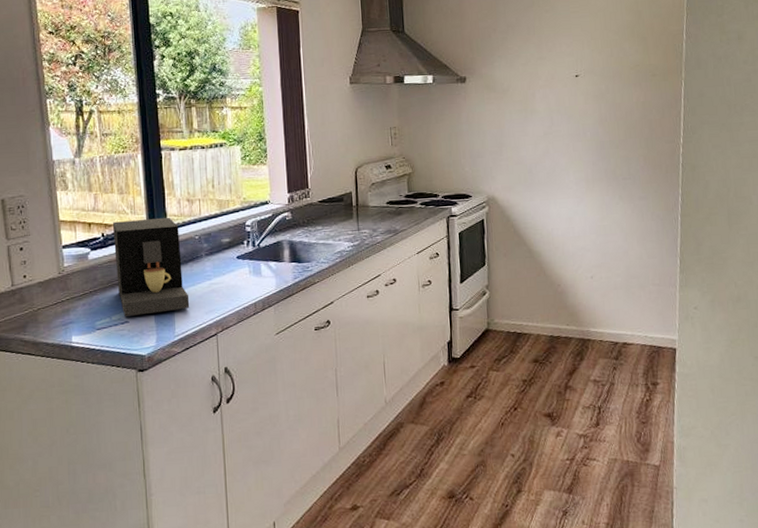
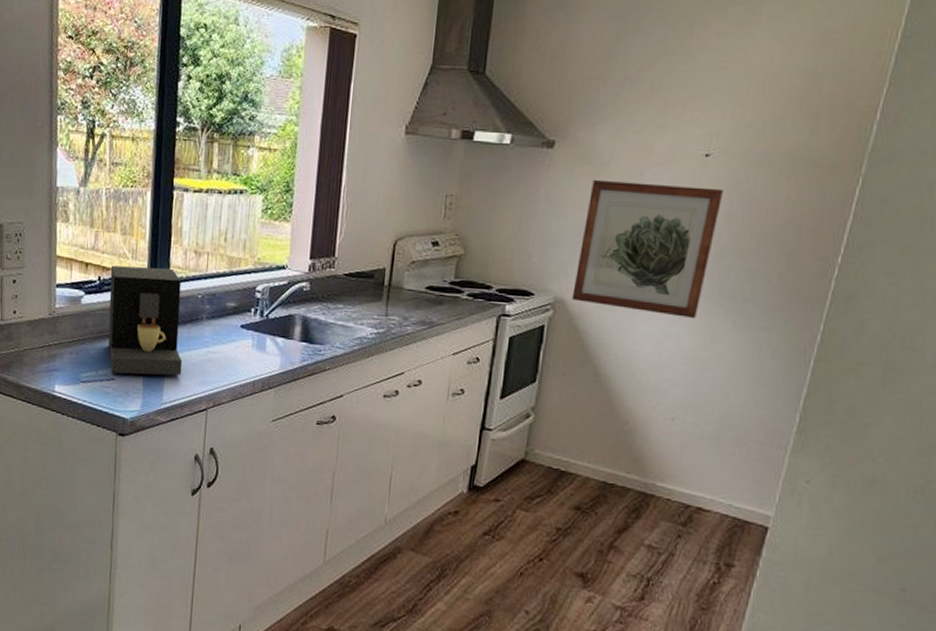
wall art: none [499,99,594,199] -> present [572,179,723,319]

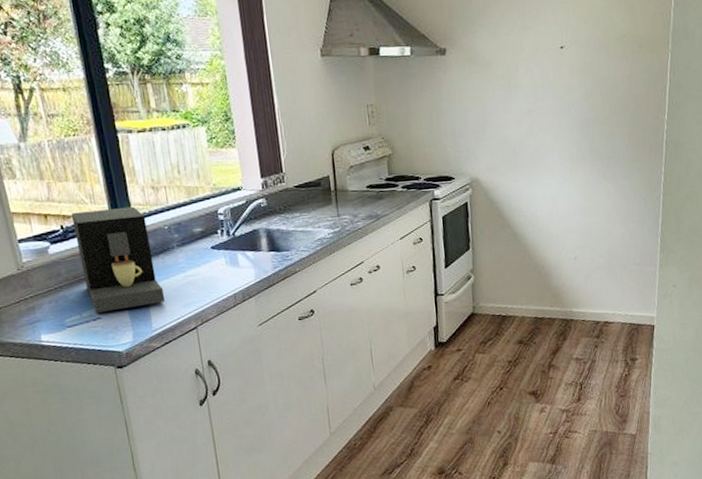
wall art: present [572,179,723,319] -> none [481,73,579,179]

